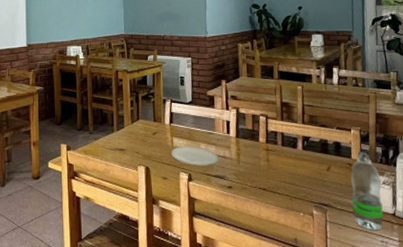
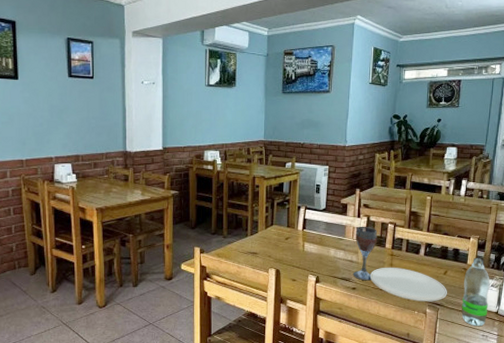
plate: present [171,146,219,166] -> none [302,251,346,270]
cup: none [225,119,250,179] -> present [353,226,378,281]
plate: none [245,163,334,203] -> present [369,268,447,302]

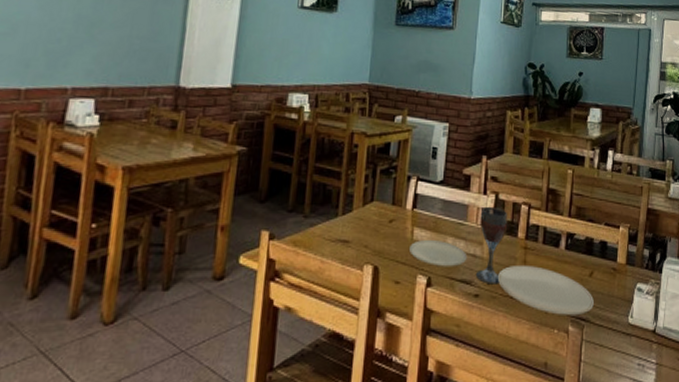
plate: none [302,251,346,270] -> present [409,240,468,267]
bottle: present [461,258,490,327] -> none [611,255,644,352]

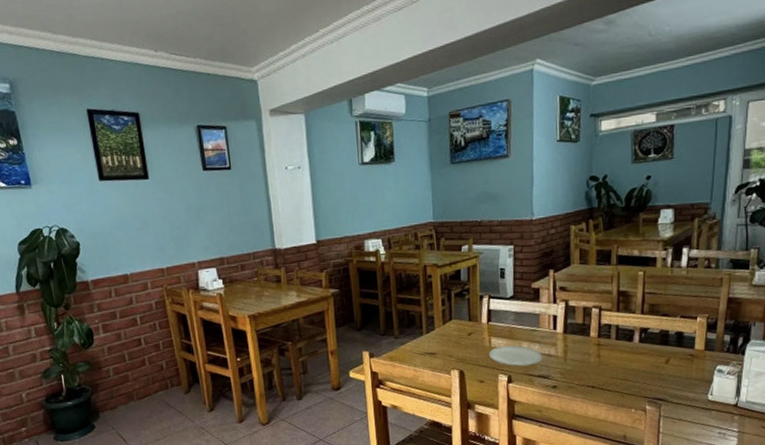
cup: present [476,206,508,285] -> none [552,312,580,377]
plate: present [497,266,594,316] -> none [572,359,671,398]

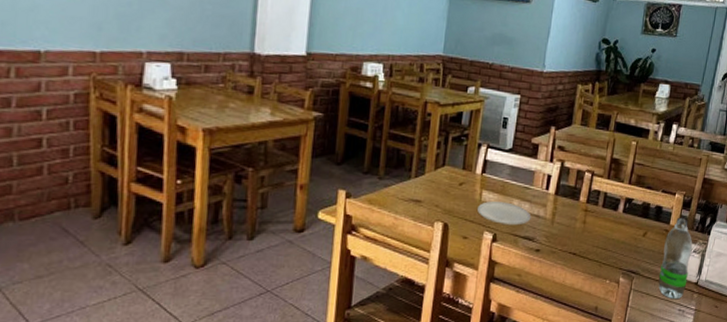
bottle: none [690,341,725,423] -> present [658,218,693,300]

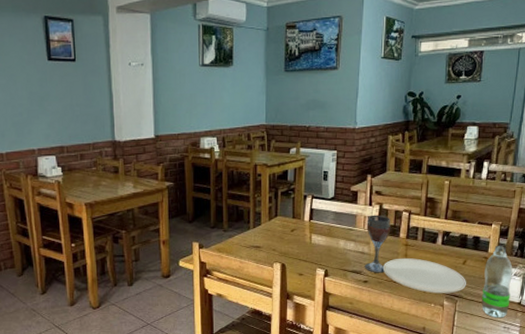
plate: present [477,201,532,226] -> none [309,243,357,262]
cup: none [538,173,572,241] -> present [365,214,391,273]
plate: none [557,226,645,270] -> present [382,258,466,294]

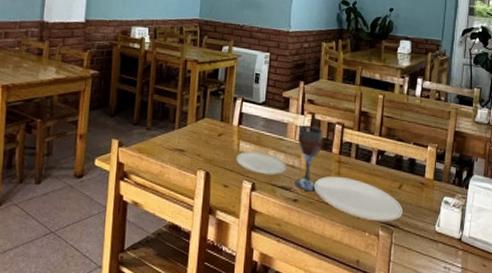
plate: none [309,243,357,262] -> present [236,152,287,176]
bottle: present [481,246,513,318] -> none [419,171,451,256]

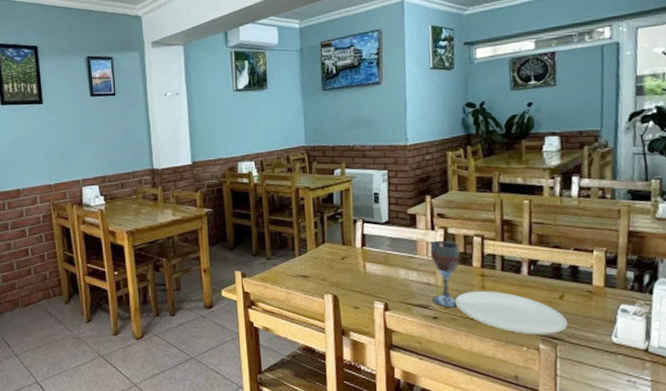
plate: present [236,152,287,176] -> none [364,272,422,295]

